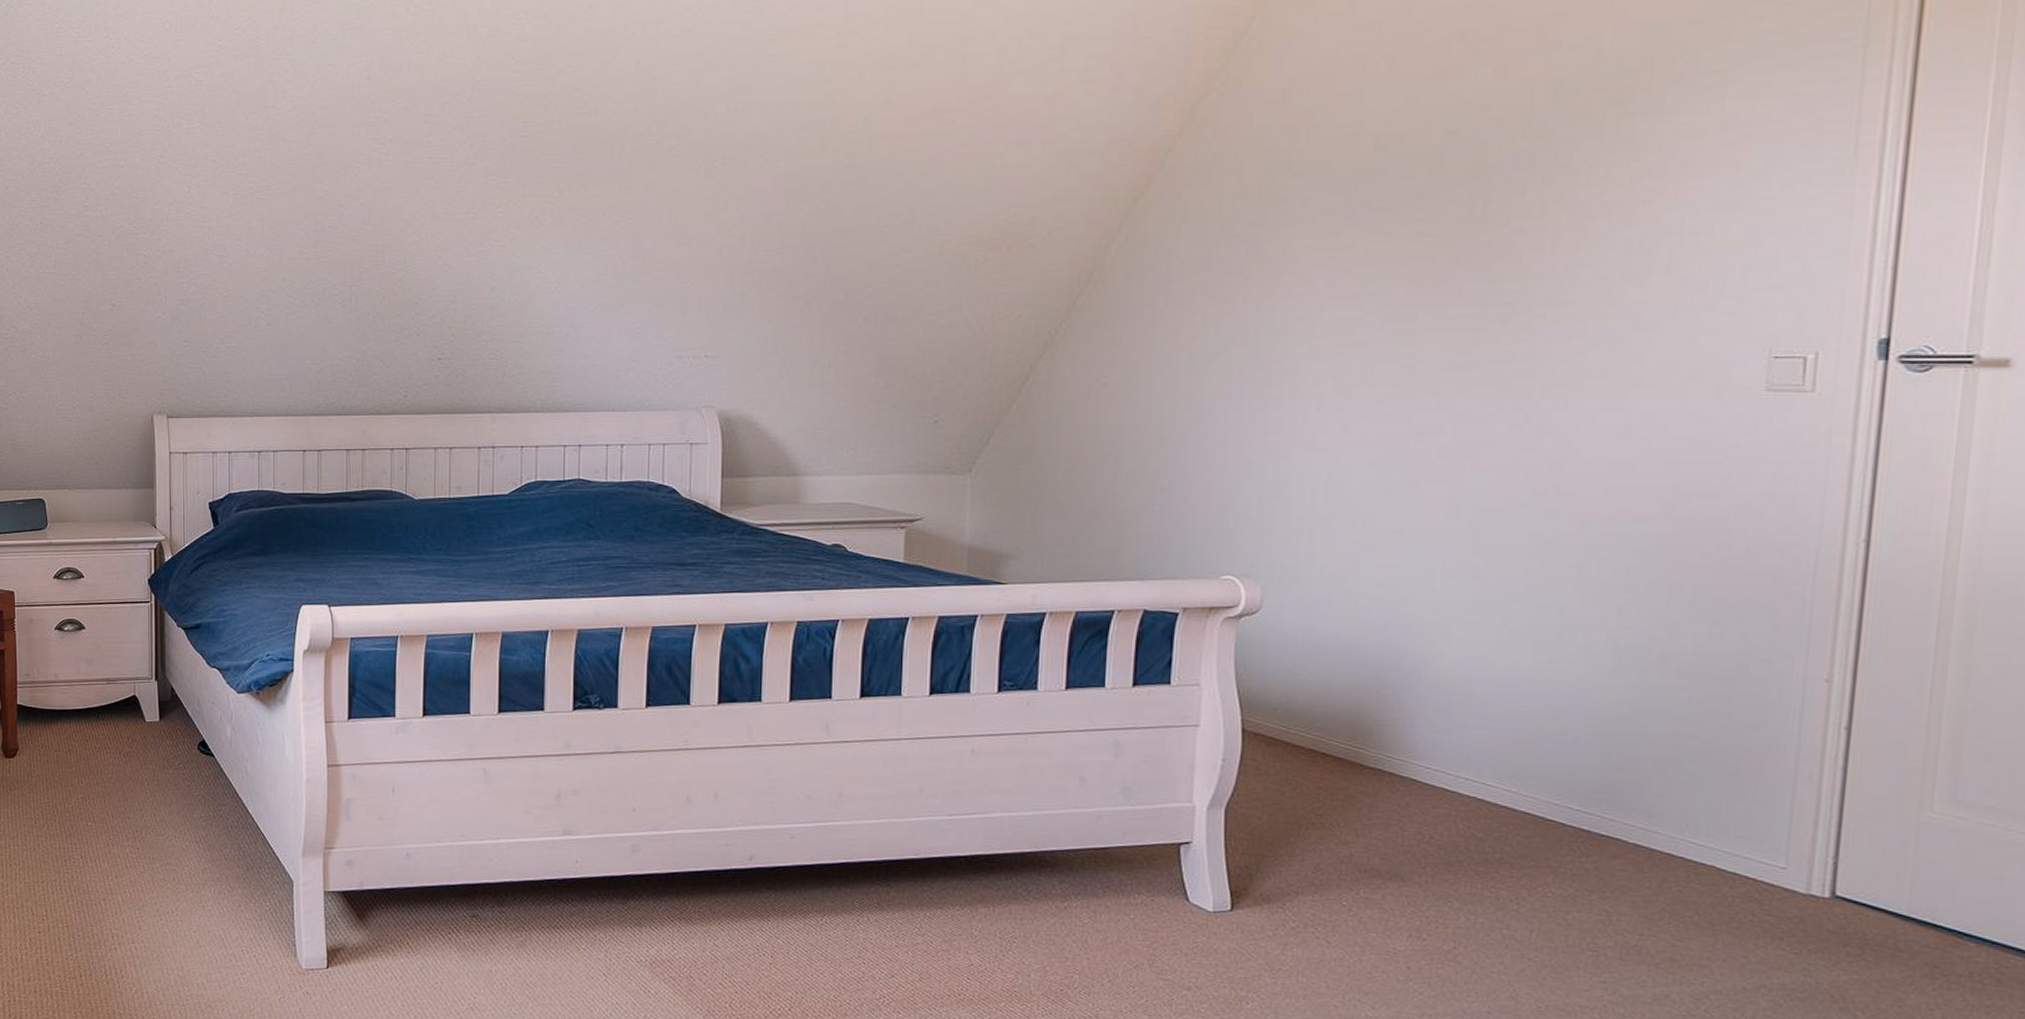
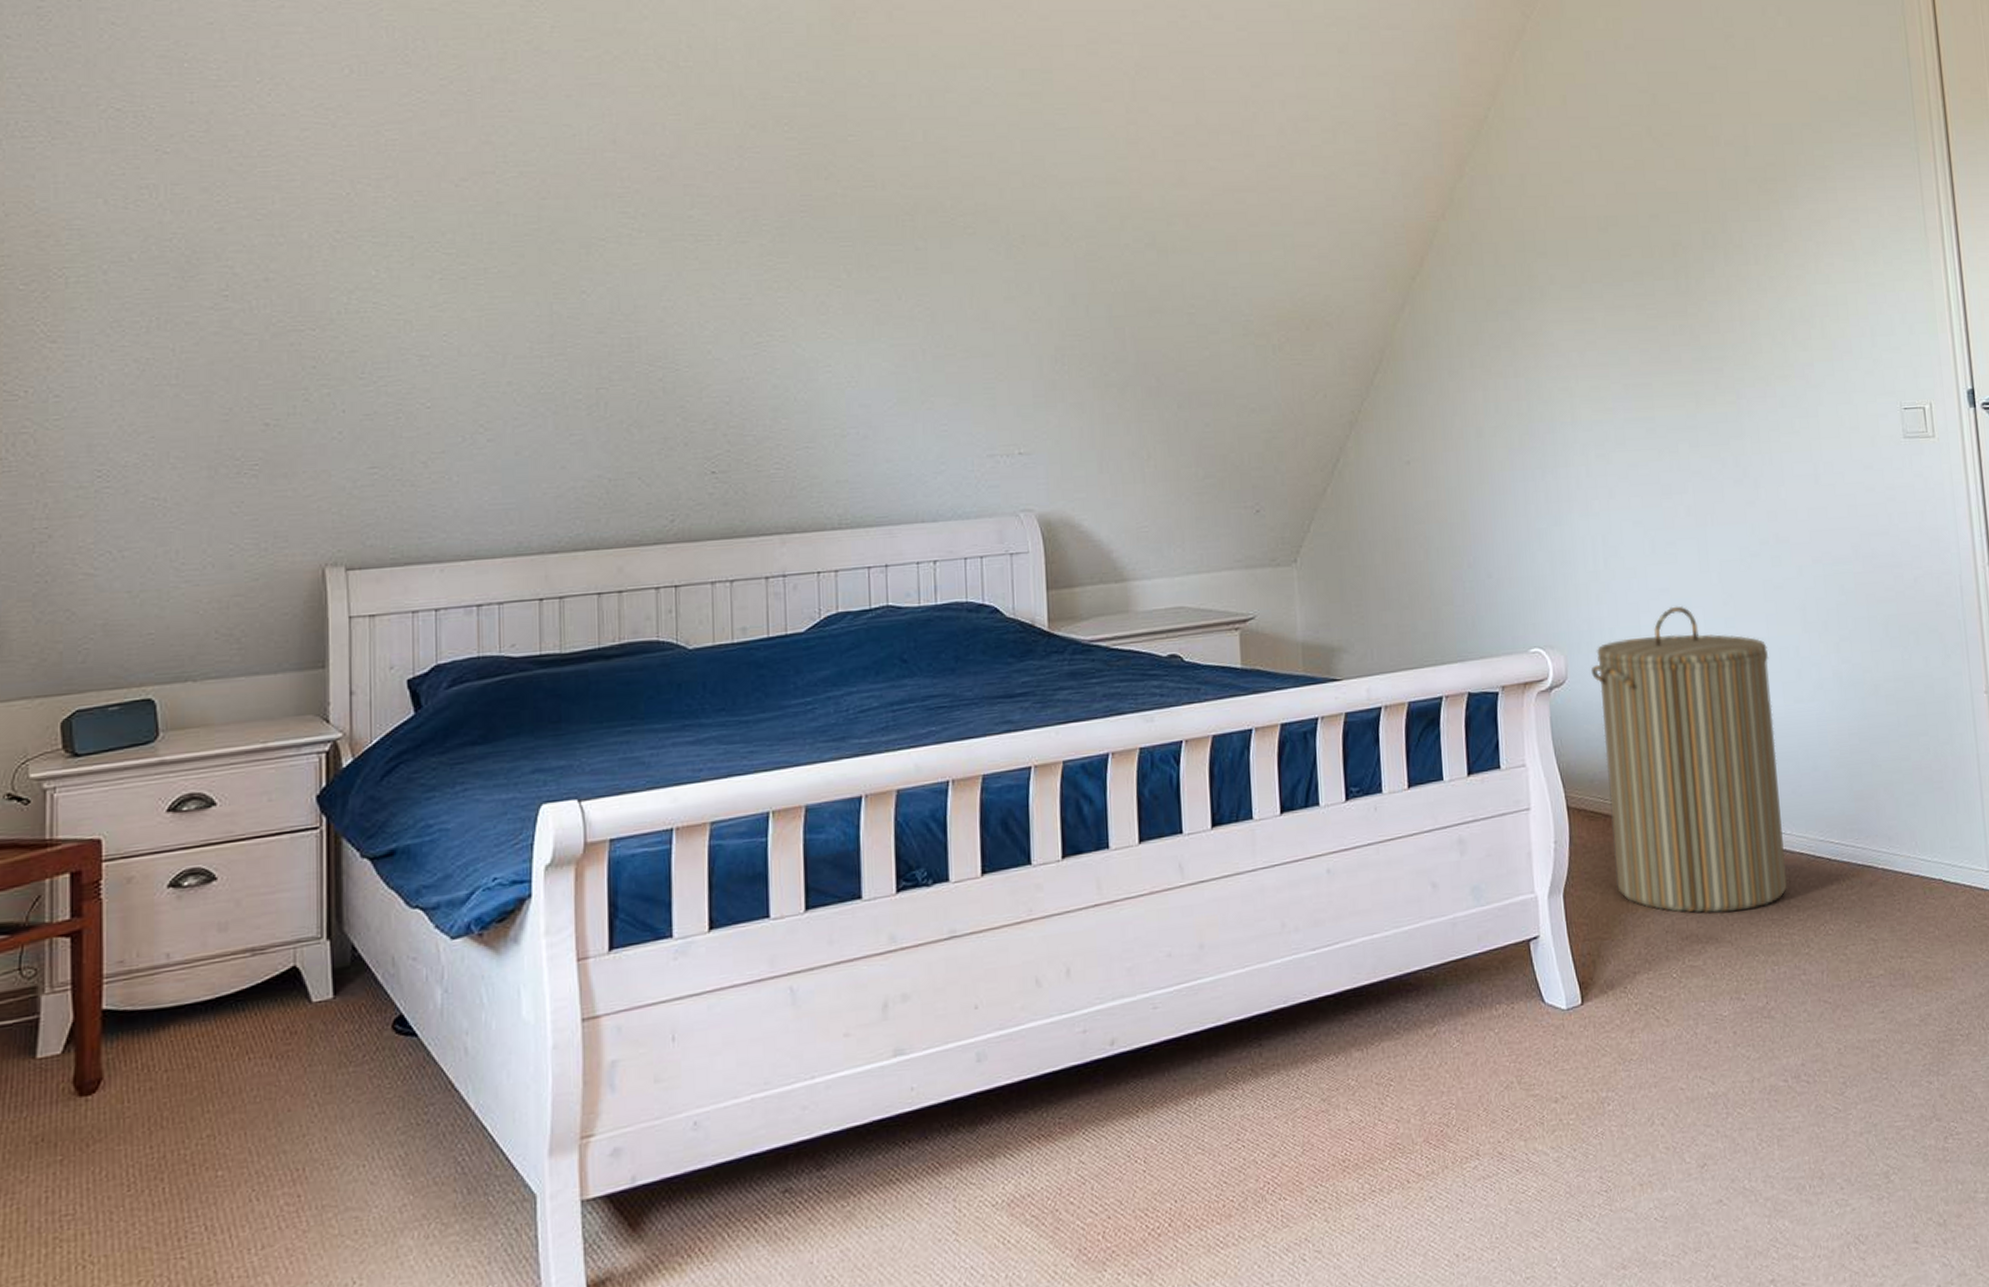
laundry hamper: none [1289,549,1523,858] -> present [1590,605,1787,913]

